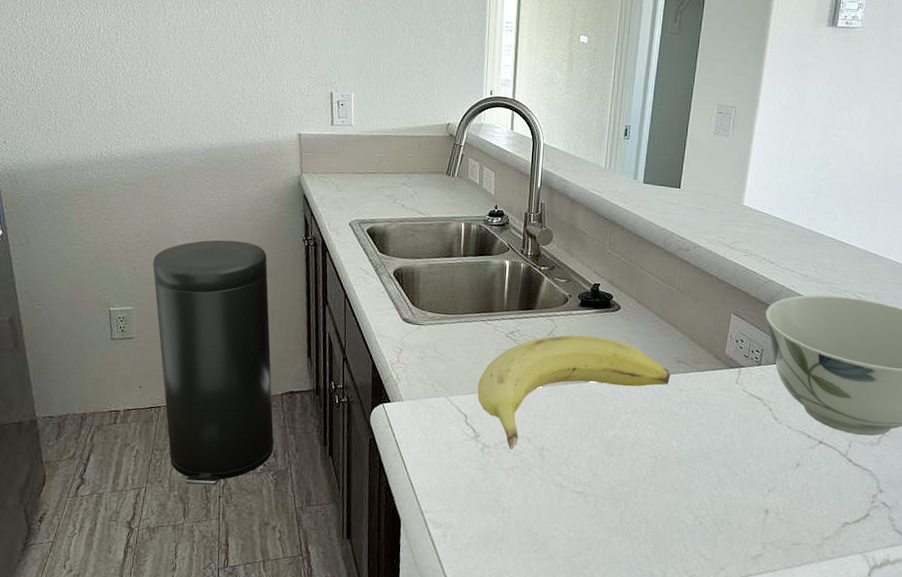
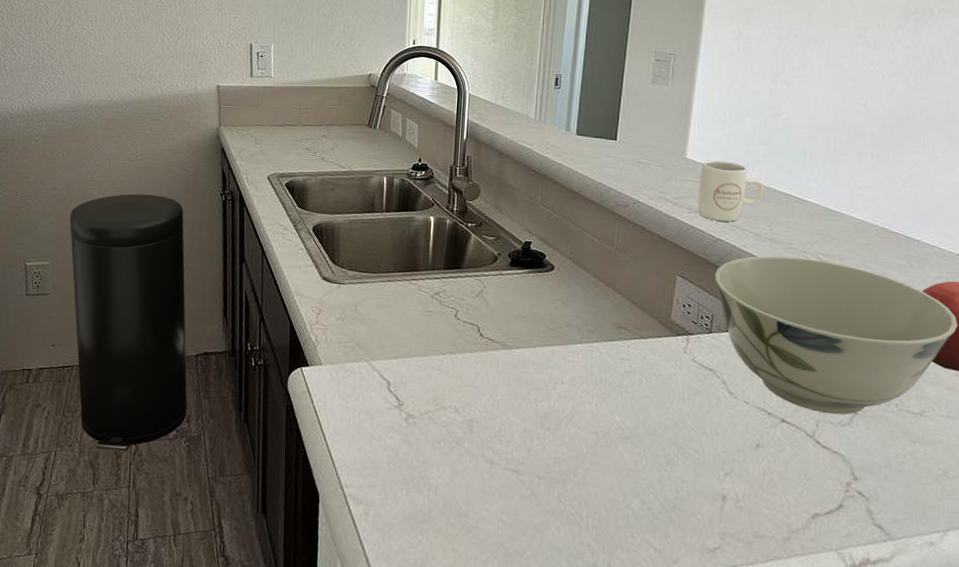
fruit: present [477,335,671,450] -> none [401,296,611,421]
mug: none [752,207,813,264] -> present [697,160,765,222]

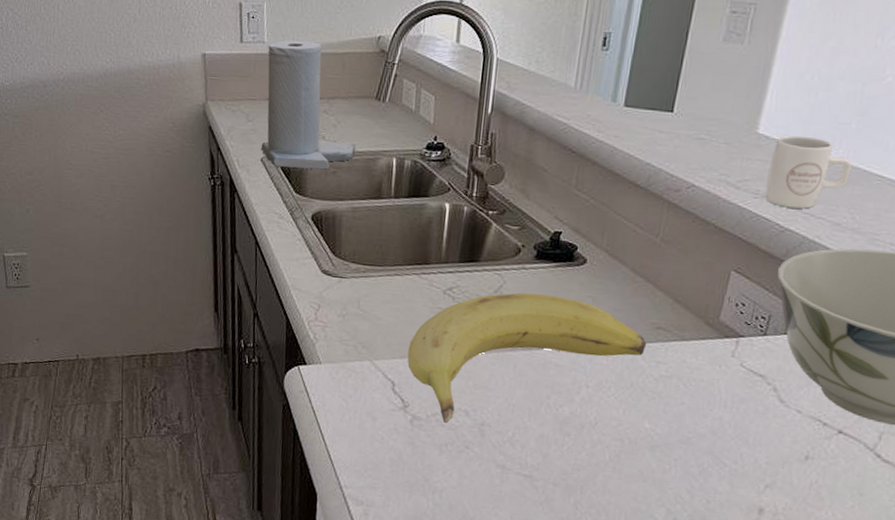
pedal bin: present [69,193,188,451] -> none [47,178,179,447]
paper towel: none [267,75,351,187] -> present [261,40,355,170]
fruit: none [401,296,611,421] -> present [407,293,647,424]

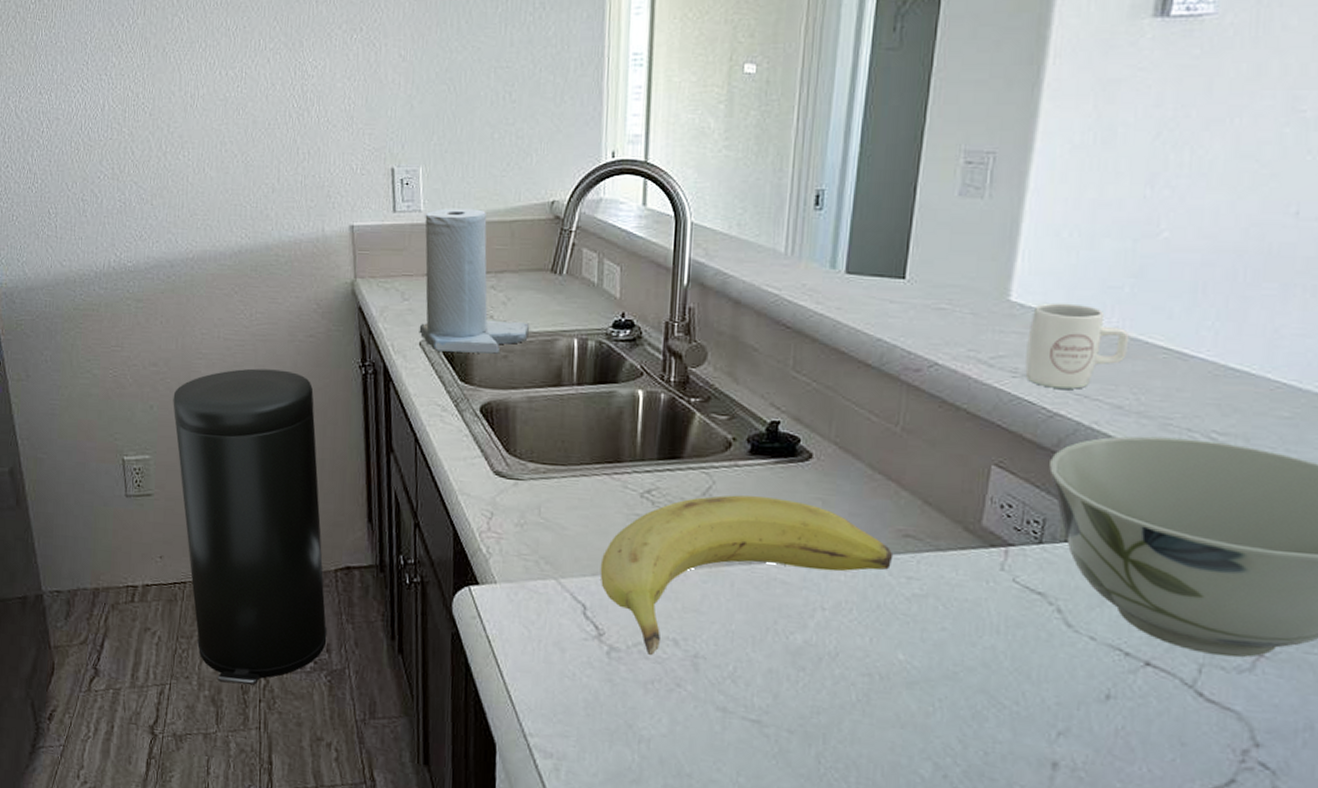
pedal bin: none [47,178,179,447] -> present [173,368,328,686]

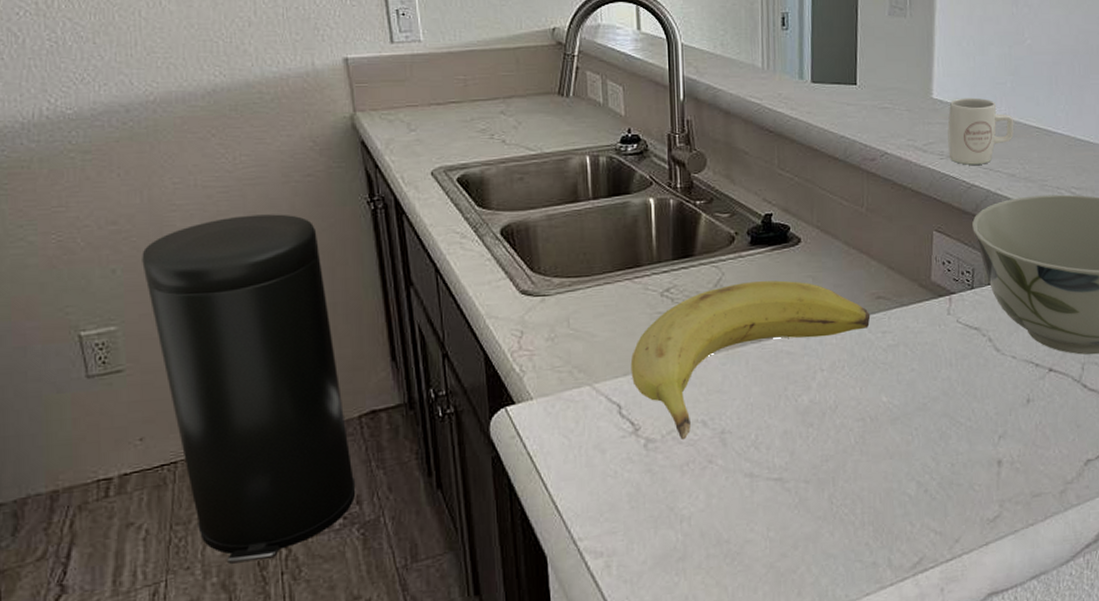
paper towel: present [419,207,529,354] -> none [425,36,542,179]

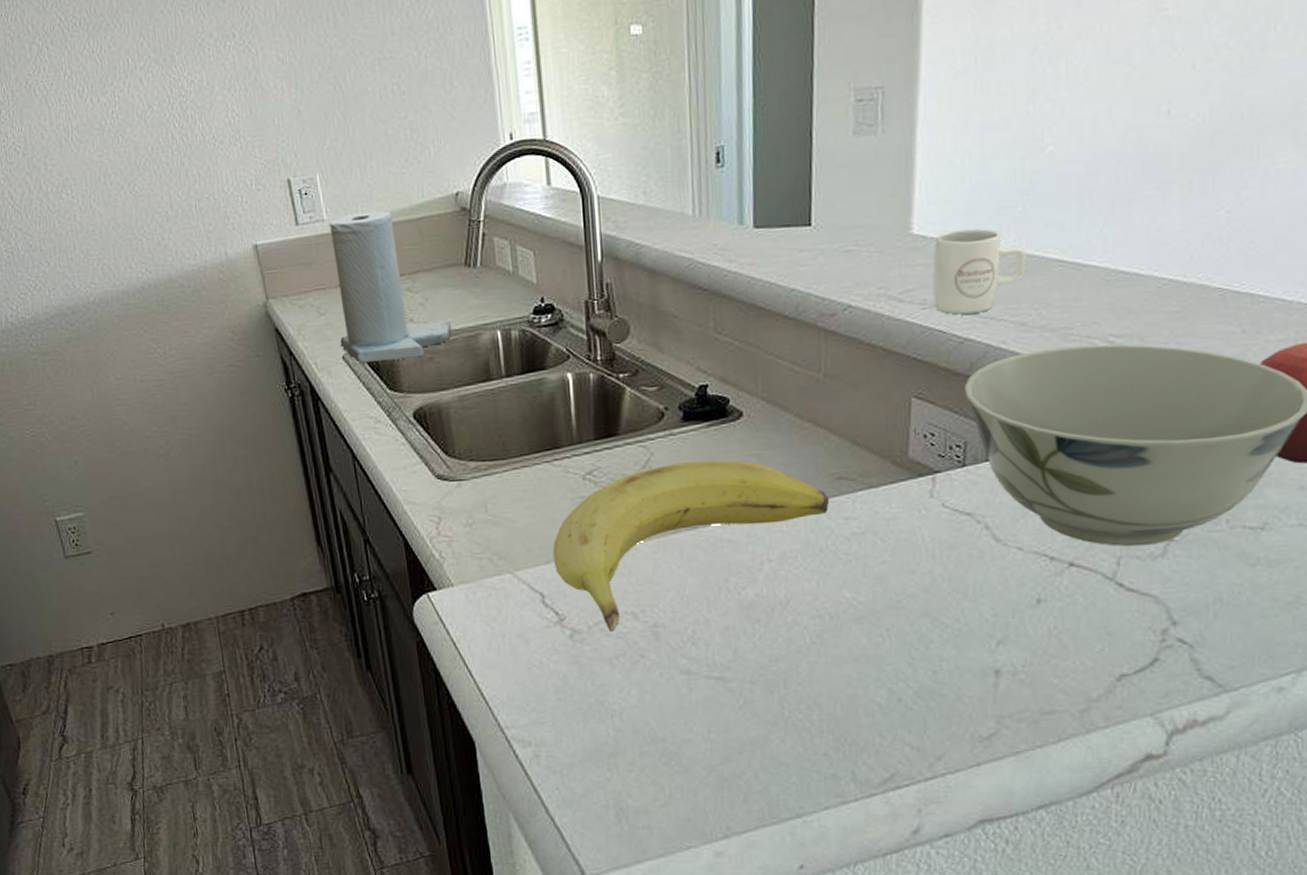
pedal bin: present [142,214,356,564] -> none [97,404,294,728]
paper towel: none [425,36,542,179] -> present [329,210,451,363]

